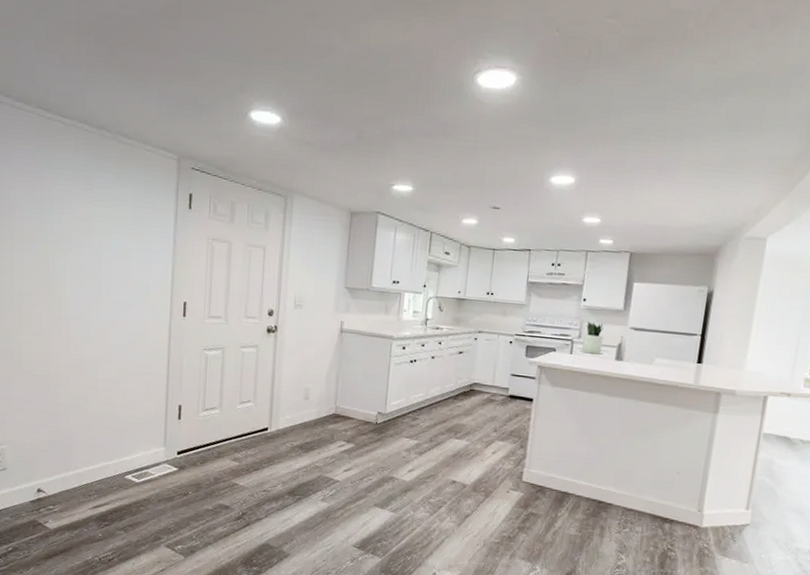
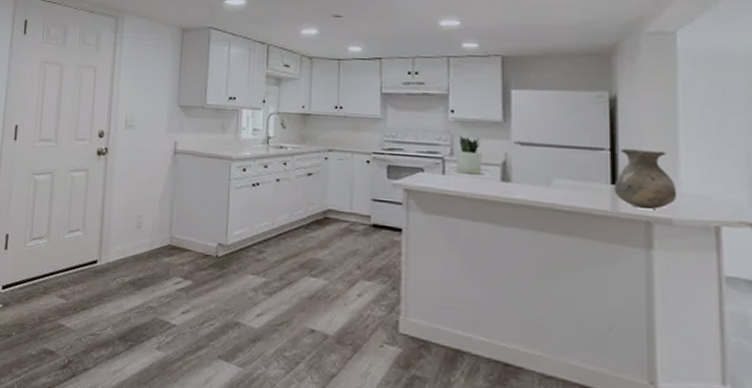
vase: none [698,335,743,383] -> present [614,149,677,209]

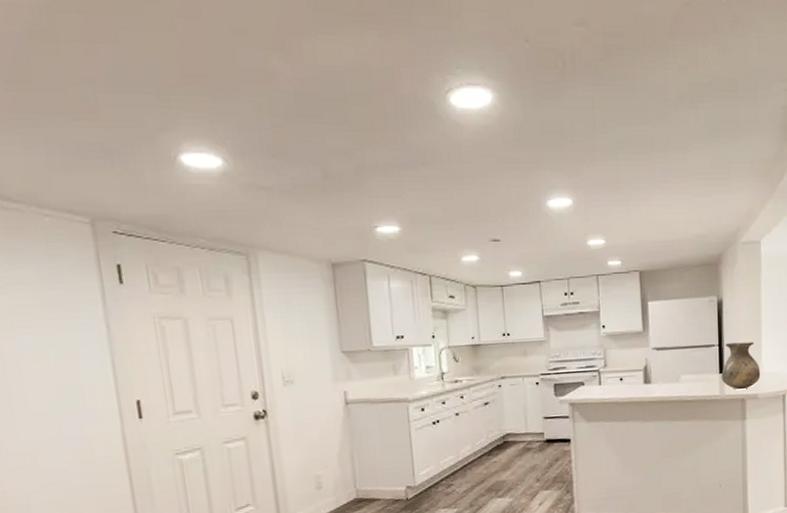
planter: present [454,136,483,176] -> none [608,347,630,383]

